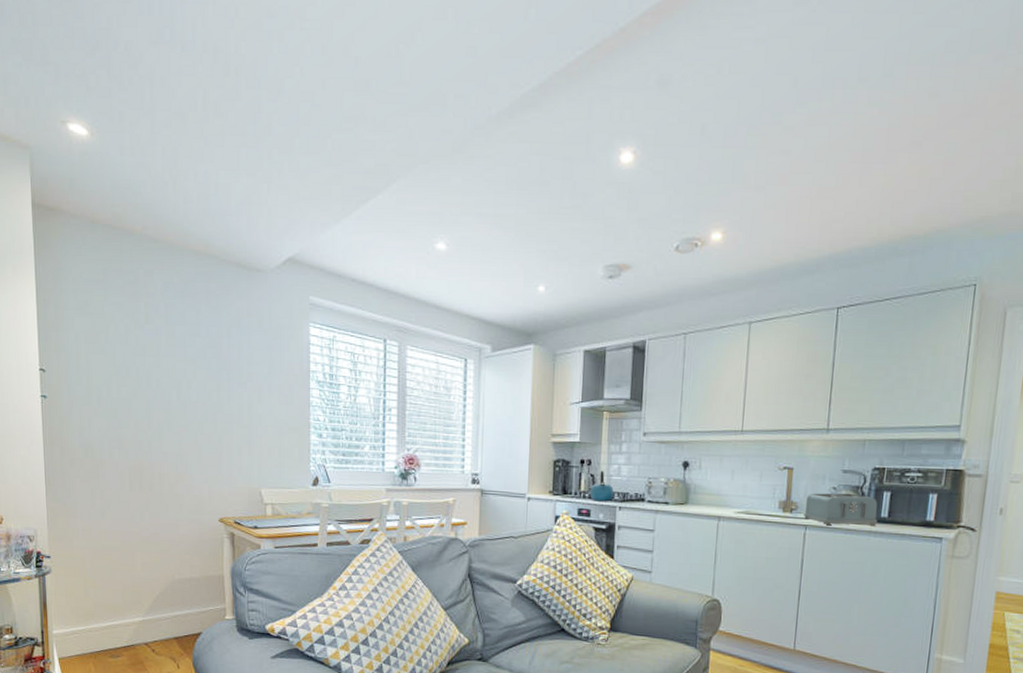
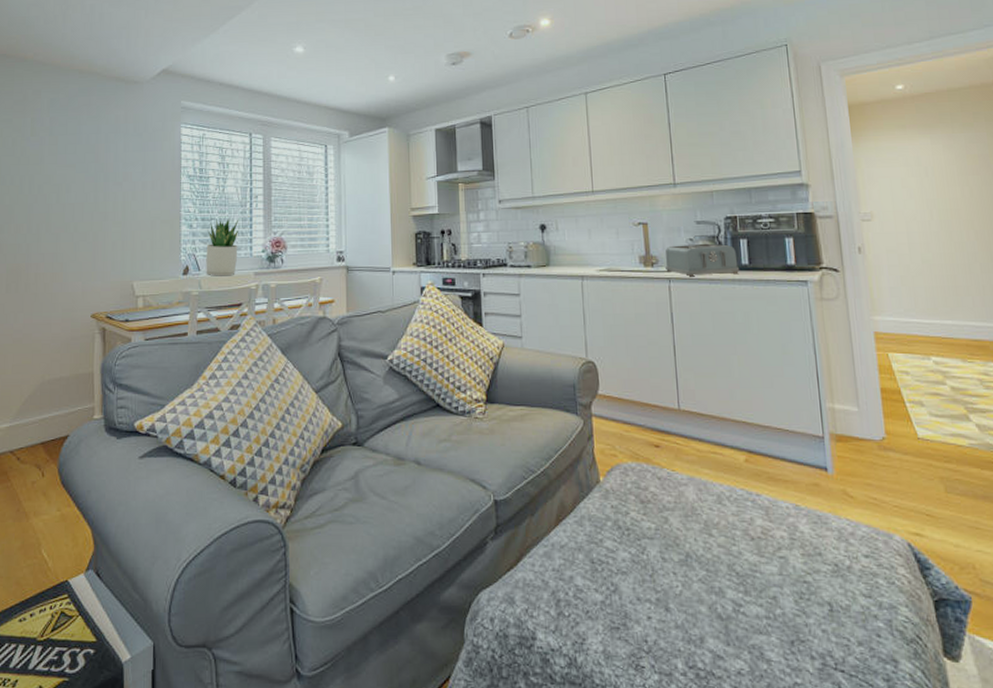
planter: none [336,429,372,491] -> present [206,217,239,276]
kettle: present [589,470,614,502] -> none [452,239,476,270]

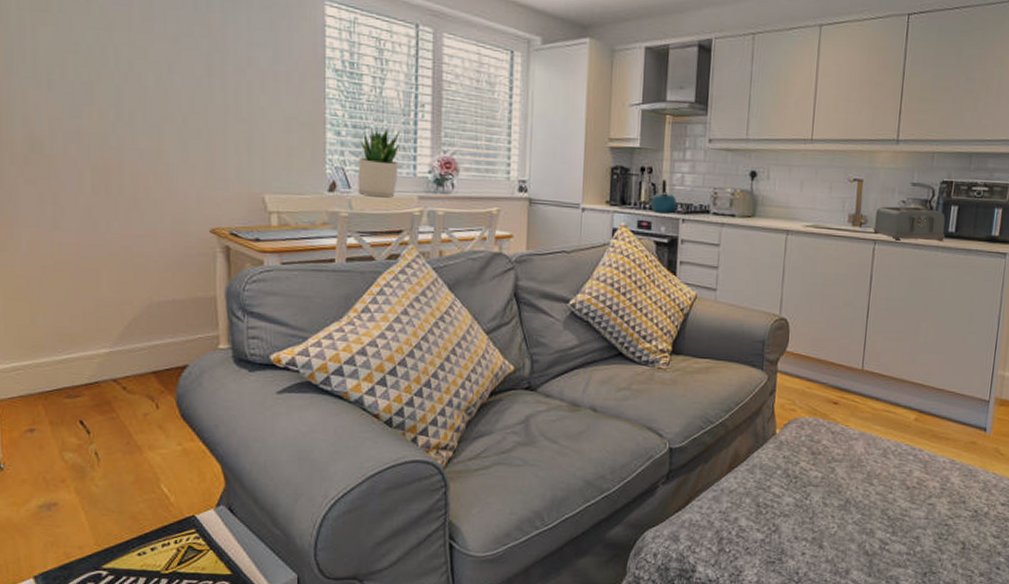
kettle: none [452,239,476,270] -> present [650,179,677,214]

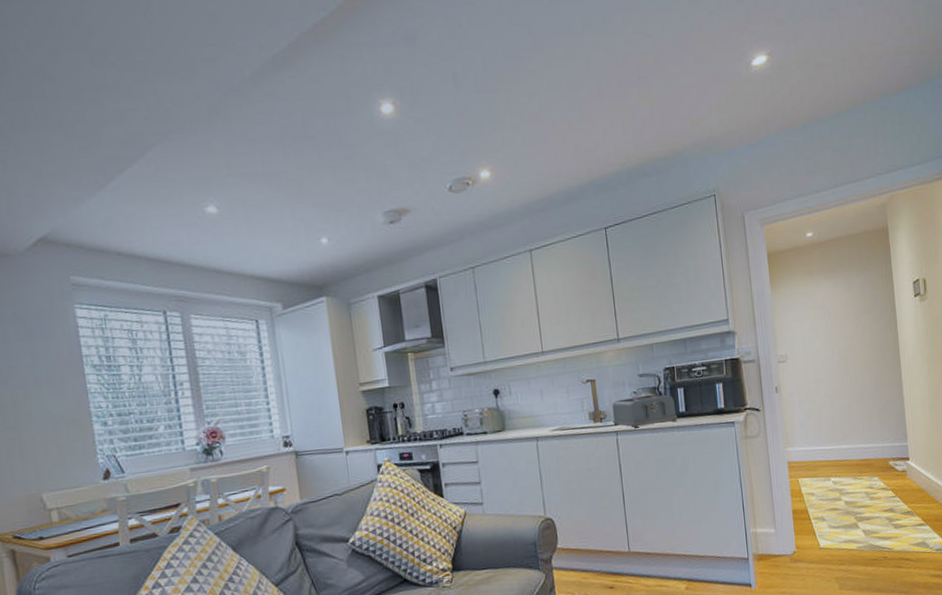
planter: present [358,127,401,198] -> none [127,409,168,478]
kettle: present [650,179,677,214] -> none [407,411,432,444]

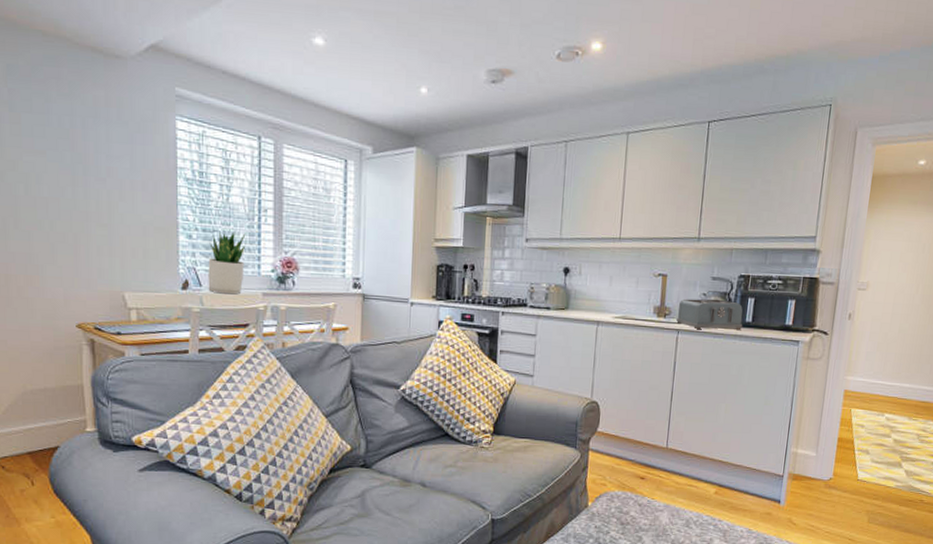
planter: none [127,409,168,478] -> present [208,230,246,295]

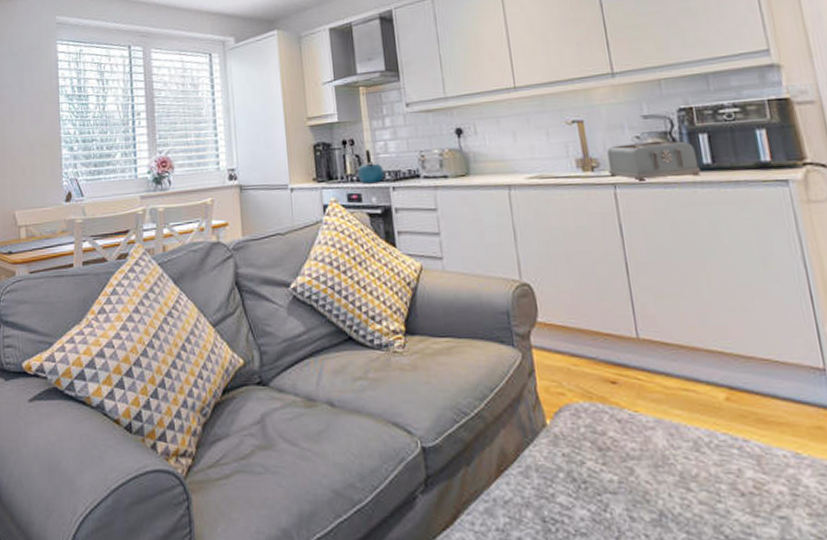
planter: present [208,230,246,295] -> none [88,137,122,202]
kettle: none [473,275,497,307] -> present [357,149,384,184]

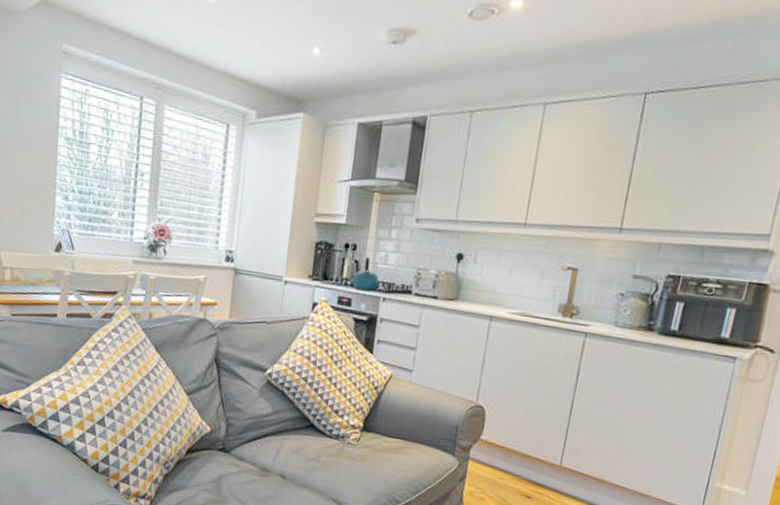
toaster: present [606,140,701,181] -> none [585,297,668,340]

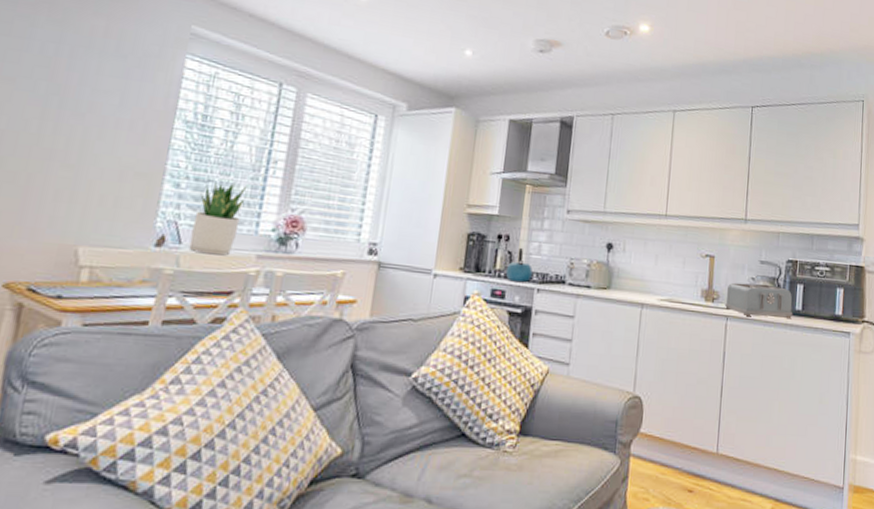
planter: none [80,193,121,261] -> present [189,181,248,256]
toaster: none [585,297,668,340] -> present [725,282,793,320]

